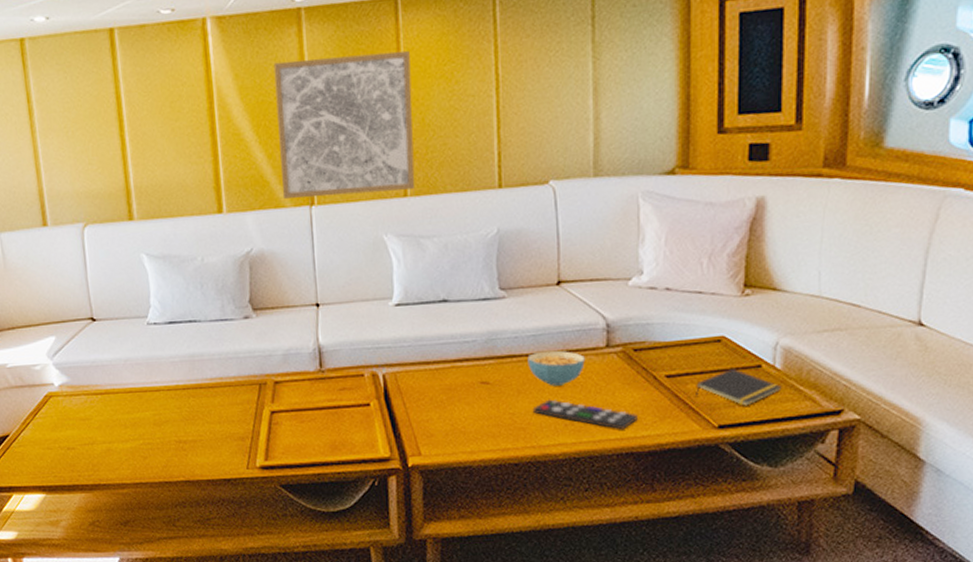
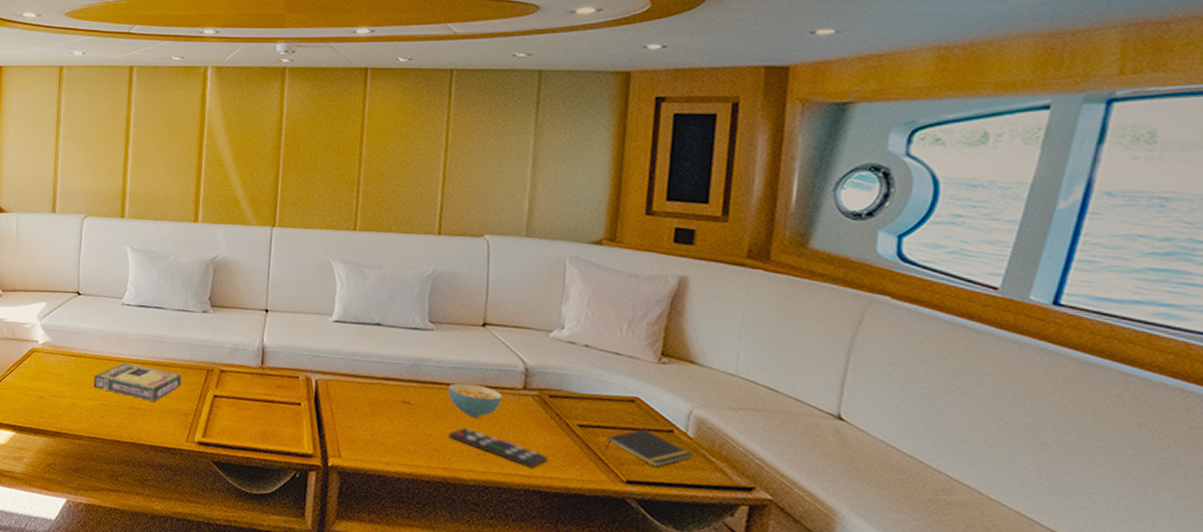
video game box: none [128,391,232,431] -> present [93,362,182,402]
wall art: present [273,51,415,199] -> none [249,108,373,225]

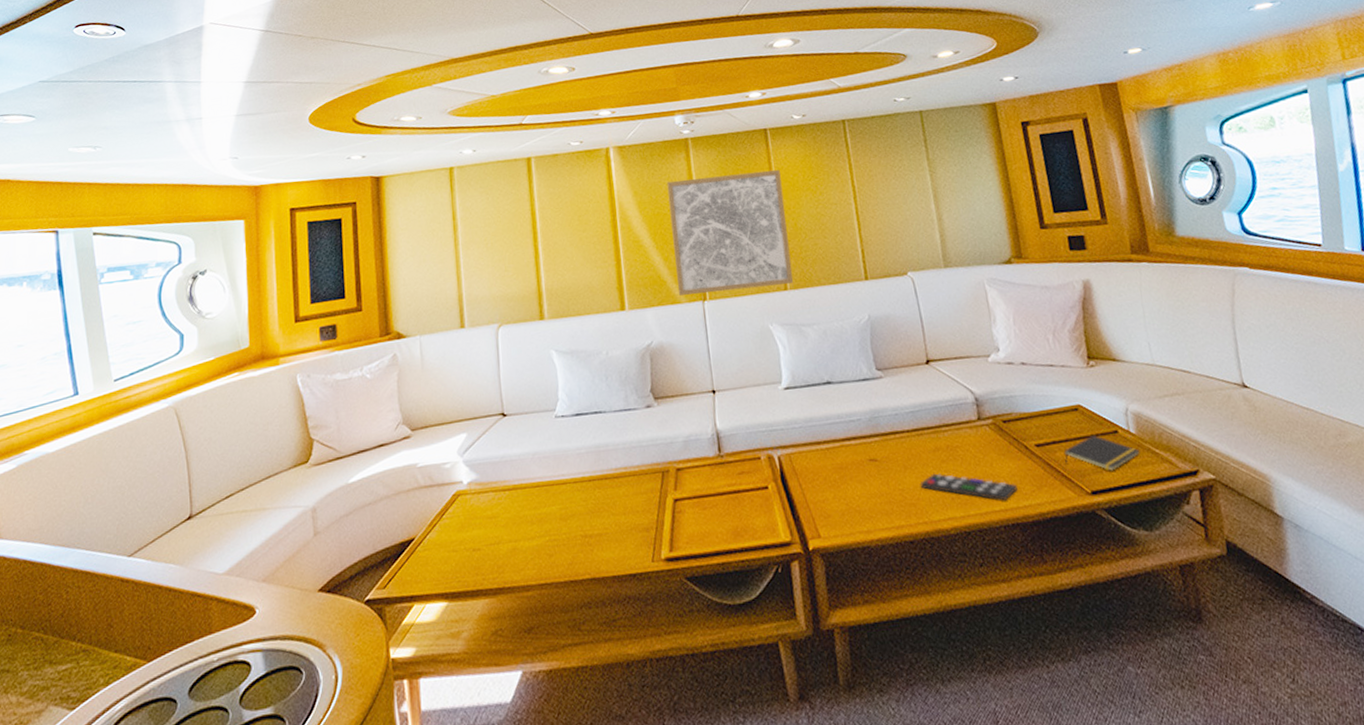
video game box: present [93,362,182,402] -> none [535,483,637,524]
wall art: none [249,108,373,225] -> present [666,170,794,295]
cereal bowl: present [448,383,502,417] -> none [909,425,962,460]

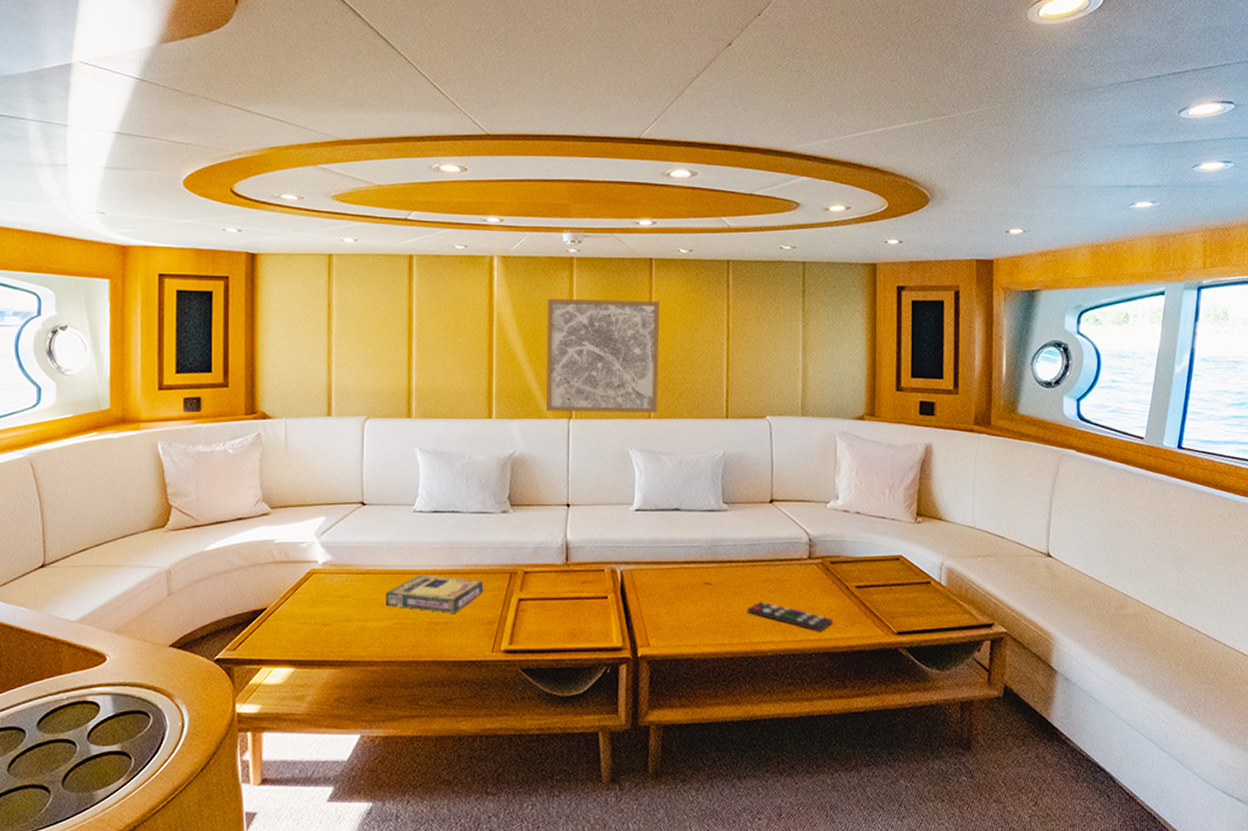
video game box: none [535,483,637,524] -> present [386,574,484,613]
notepad: present [1063,435,1140,471] -> none [879,584,946,616]

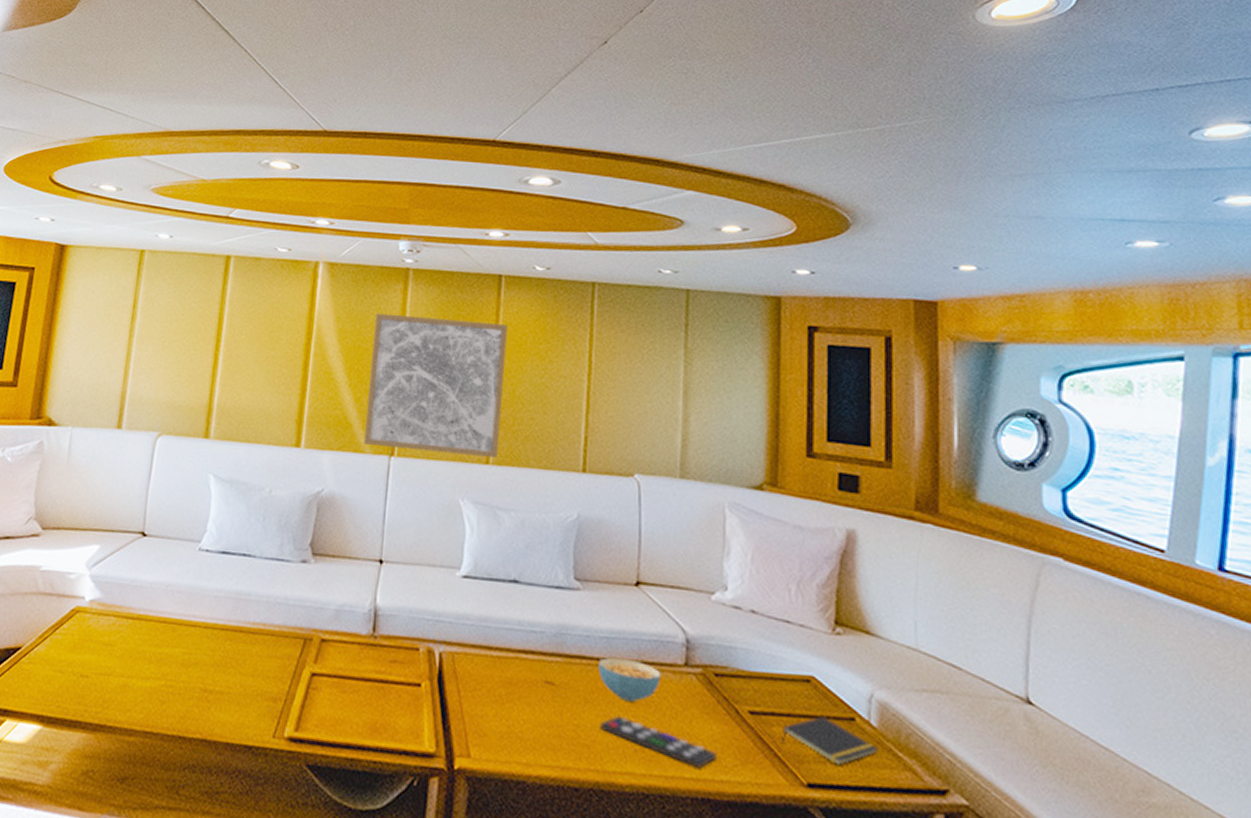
video game box: present [386,574,484,613] -> none [154,627,272,682]
cereal bowl: none [744,559,791,590] -> present [598,657,661,702]
notepad: none [879,584,946,616] -> present [782,717,878,765]

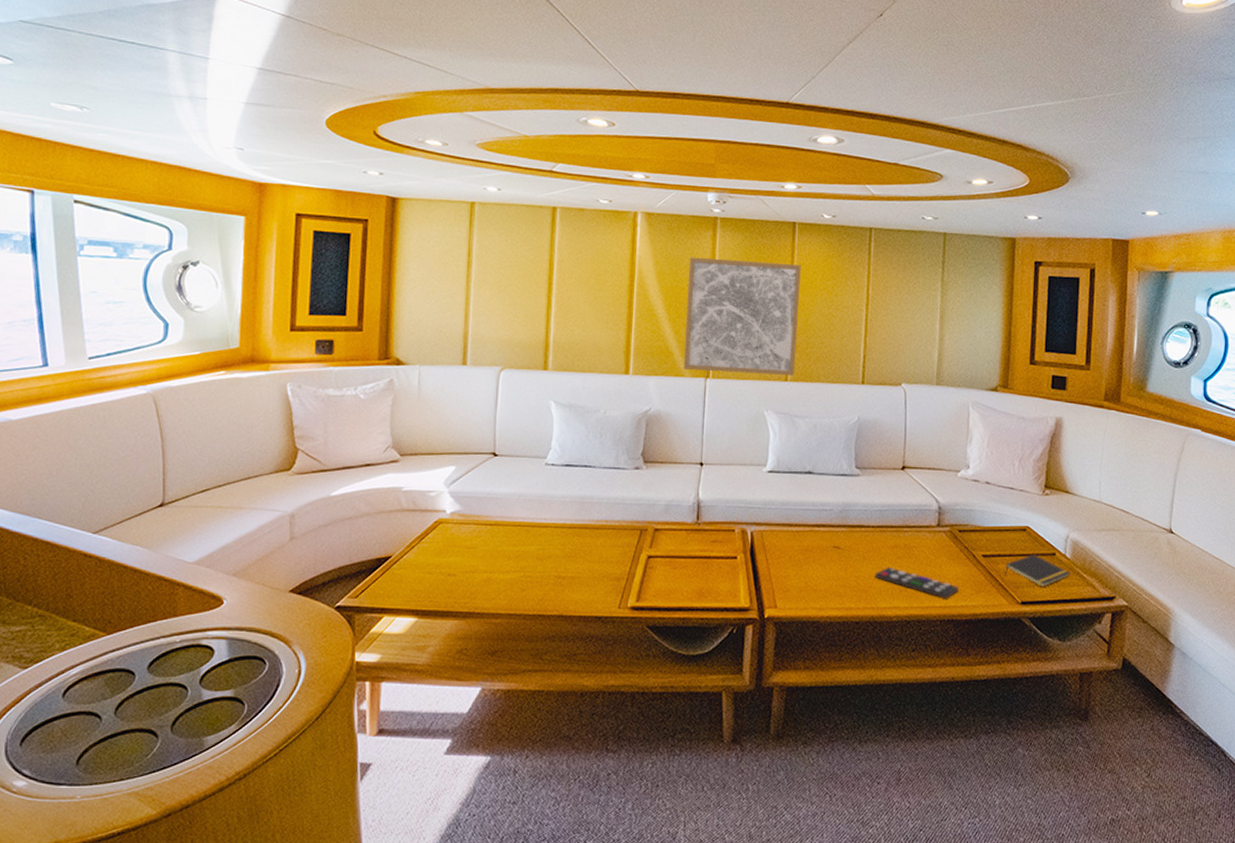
cereal bowl: present [598,657,661,702] -> none [873,524,920,556]

